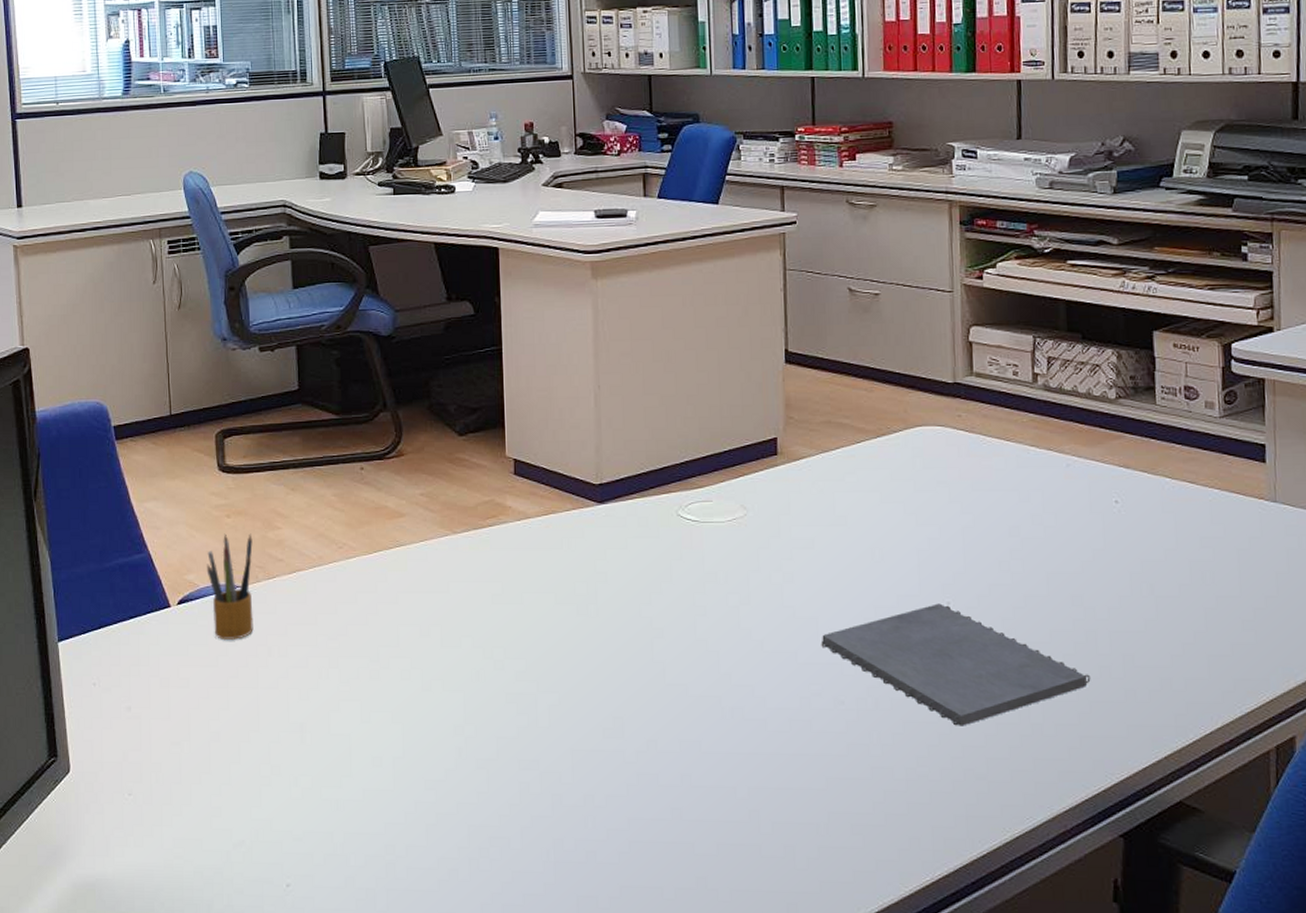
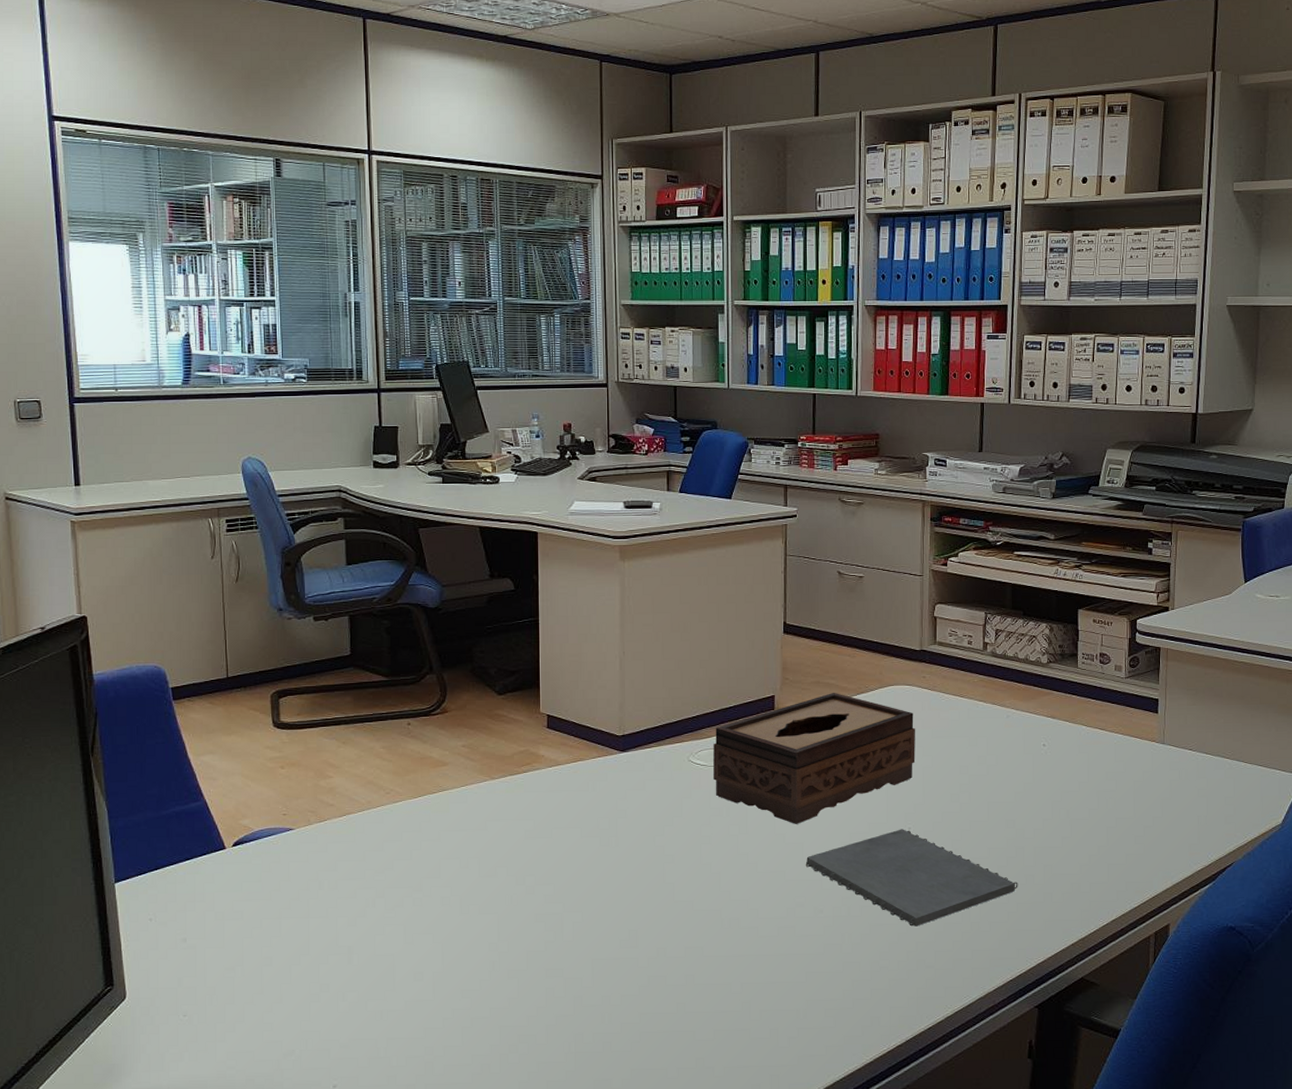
pencil box: present [206,533,254,641] -> none [261,782,305,877]
tissue box: none [706,434,953,594] -> present [713,692,916,824]

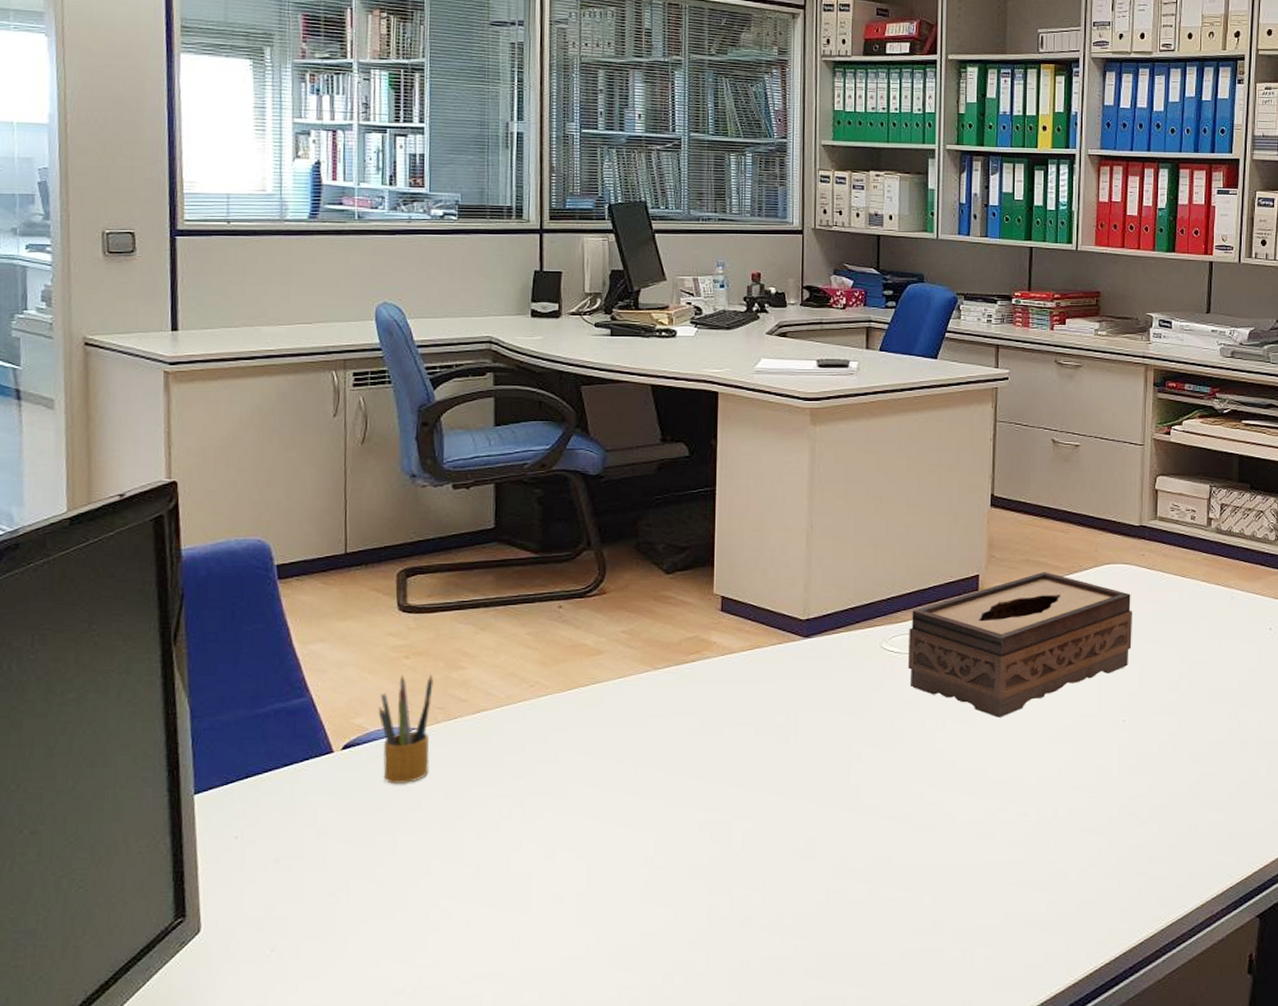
pencil box: none [261,782,305,877] -> present [378,674,434,785]
notepad: present [805,829,1018,927] -> none [1008,722,1240,830]

